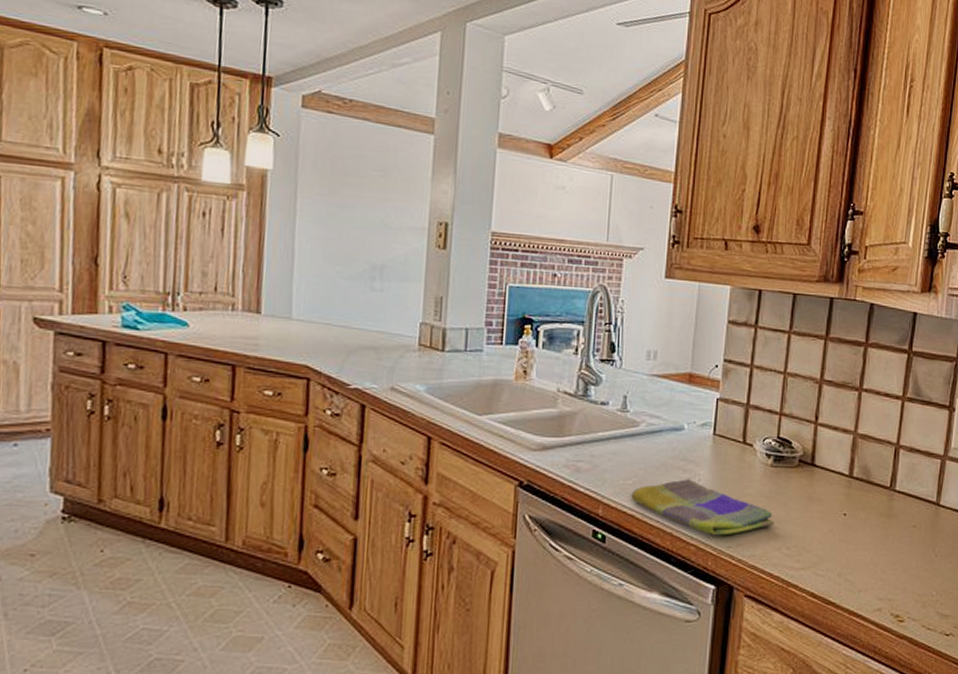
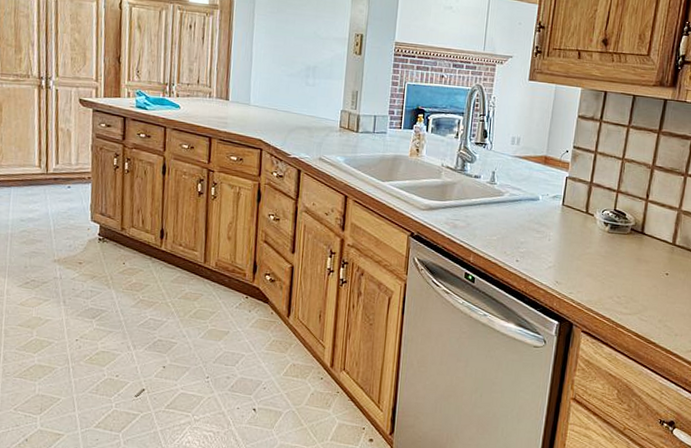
dish towel: present [631,479,774,536] -> none [495,238,608,284]

